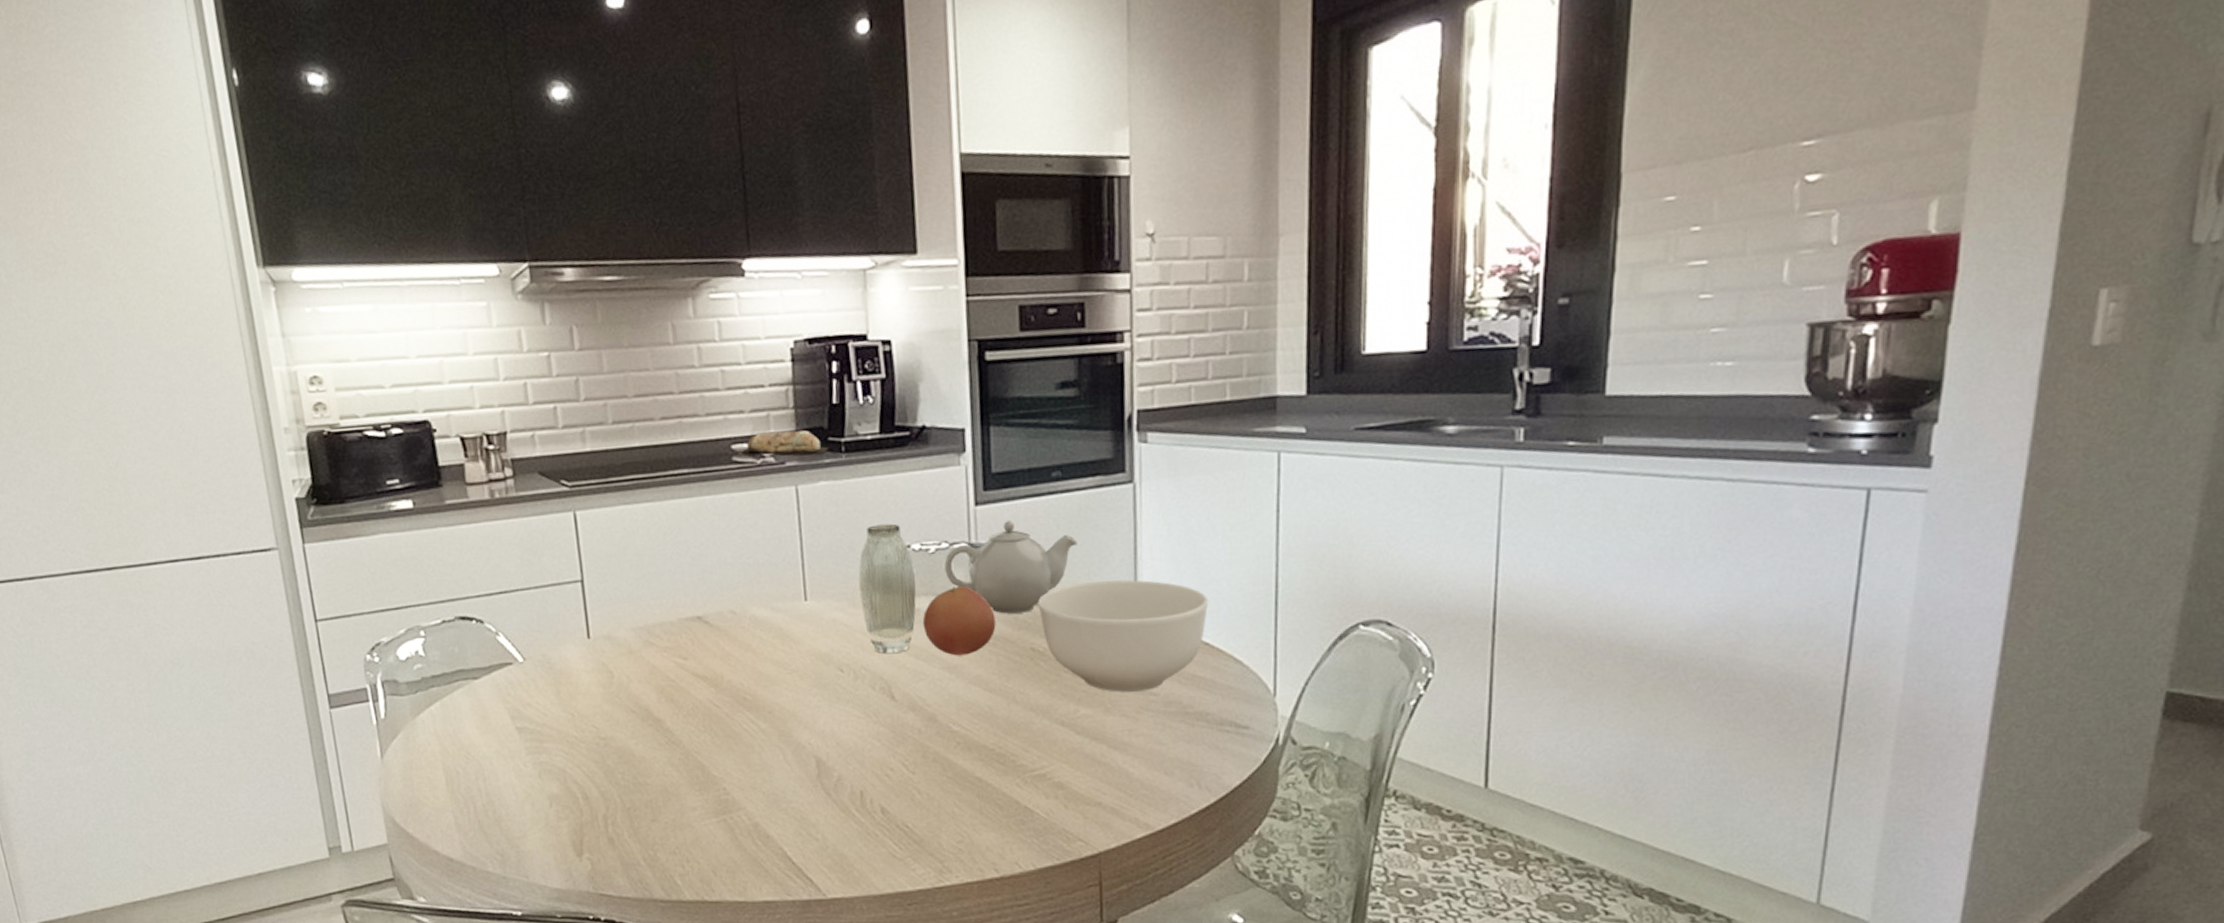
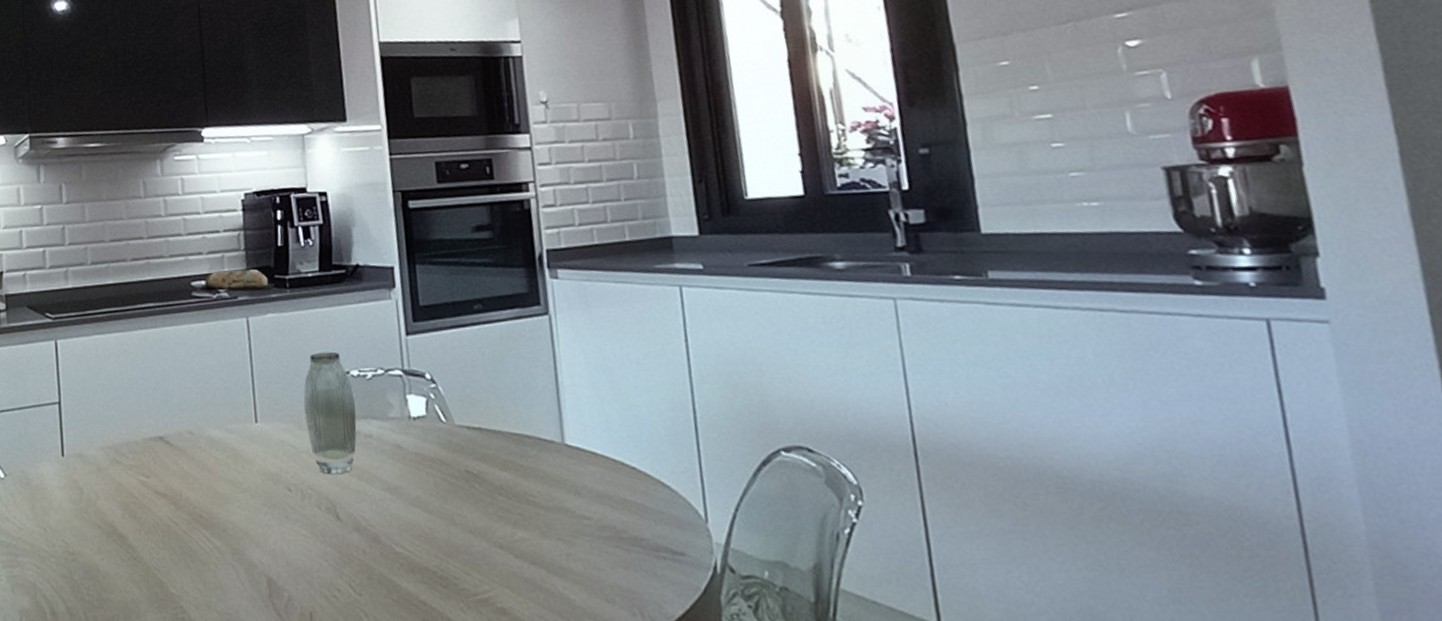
fruit: present [922,585,996,656] -> none [363,409,432,477]
teapot: present [944,521,1078,614] -> none [380,349,503,437]
bowl: present [1038,580,1209,693] -> none [469,405,632,516]

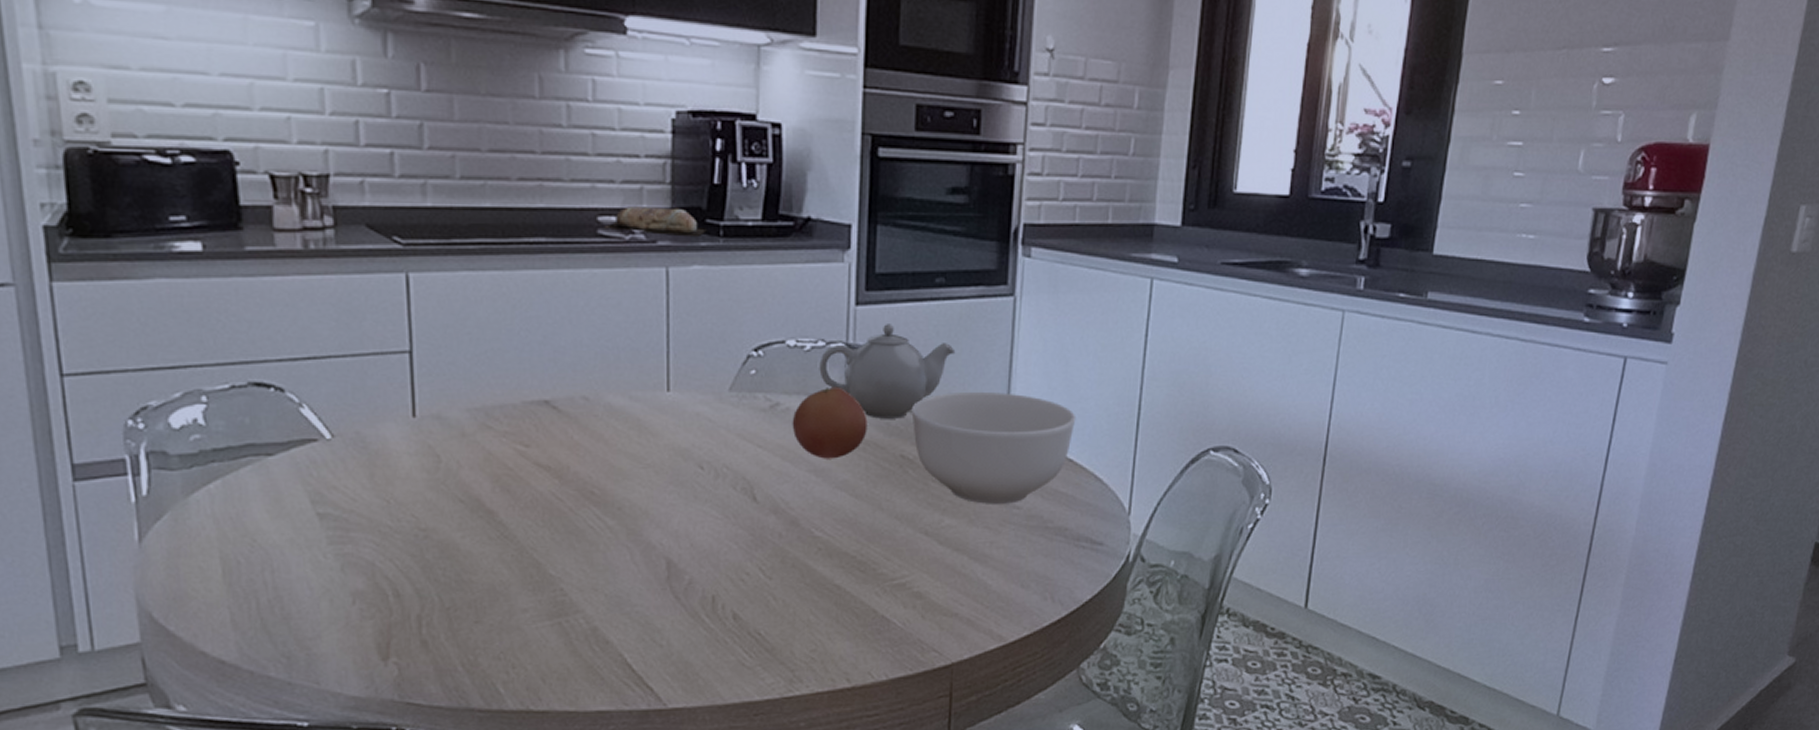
vase: present [303,351,357,475] -> none [727,316,787,453]
fruit: none [363,409,432,477] -> present [792,386,868,459]
teapot: none [380,349,503,437] -> present [819,324,956,419]
bowl: none [469,405,632,516] -> present [911,392,1076,504]

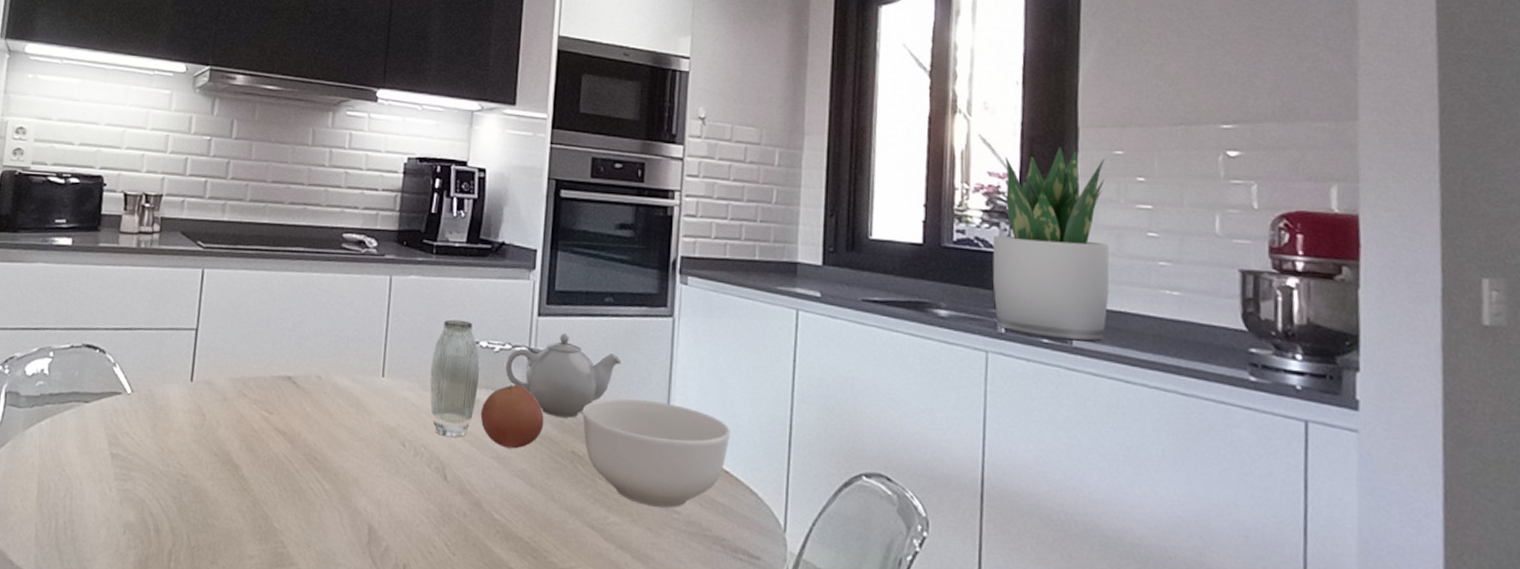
bread loaf: present [604,206,707,238] -> none [347,227,423,254]
vase: none [727,316,787,453] -> present [429,319,480,438]
planter: none [1356,77,1484,293] -> present [992,147,1110,341]

